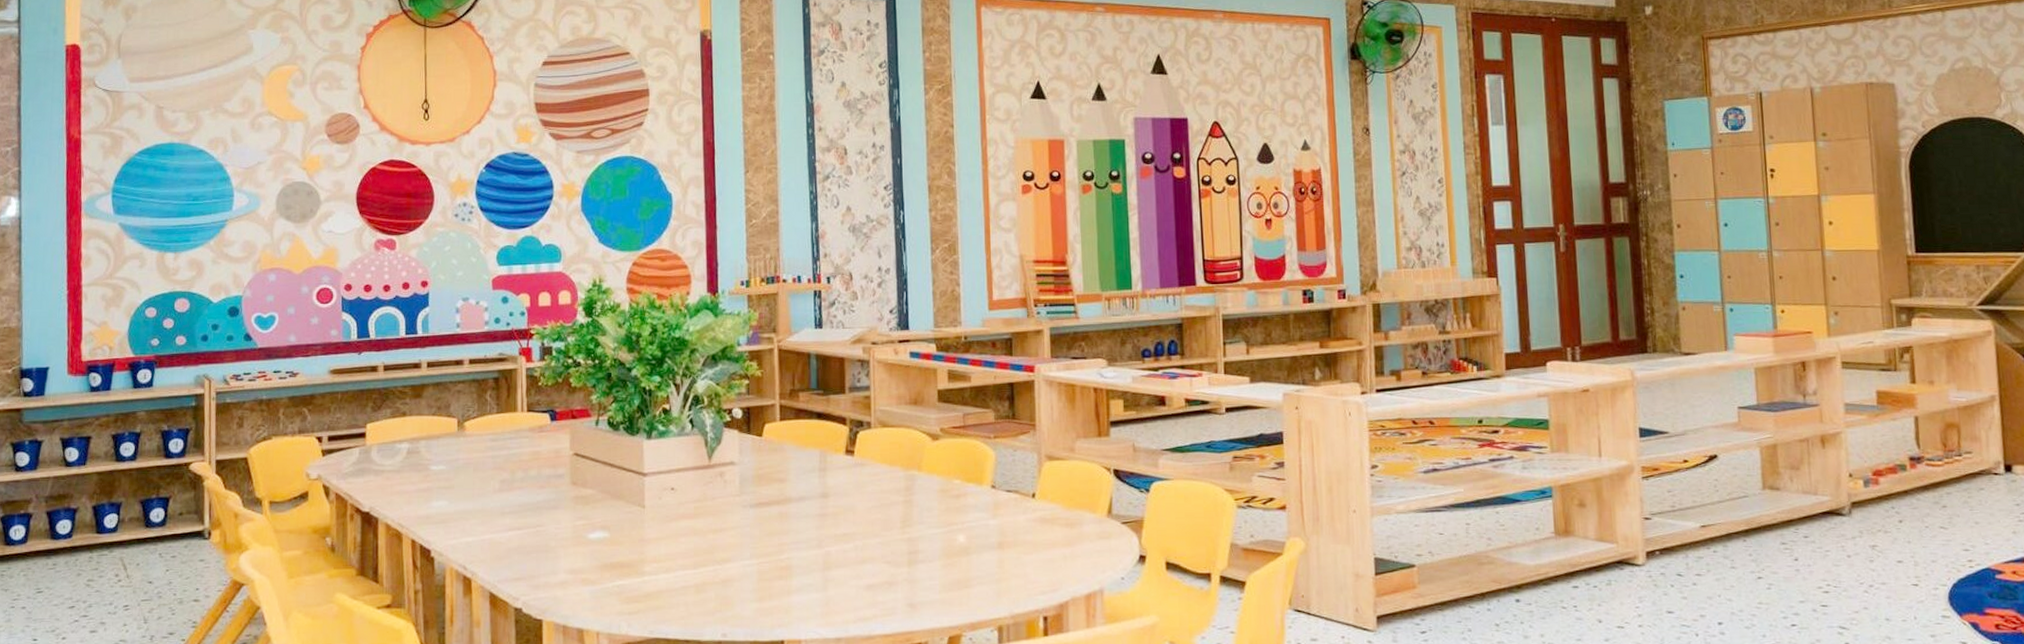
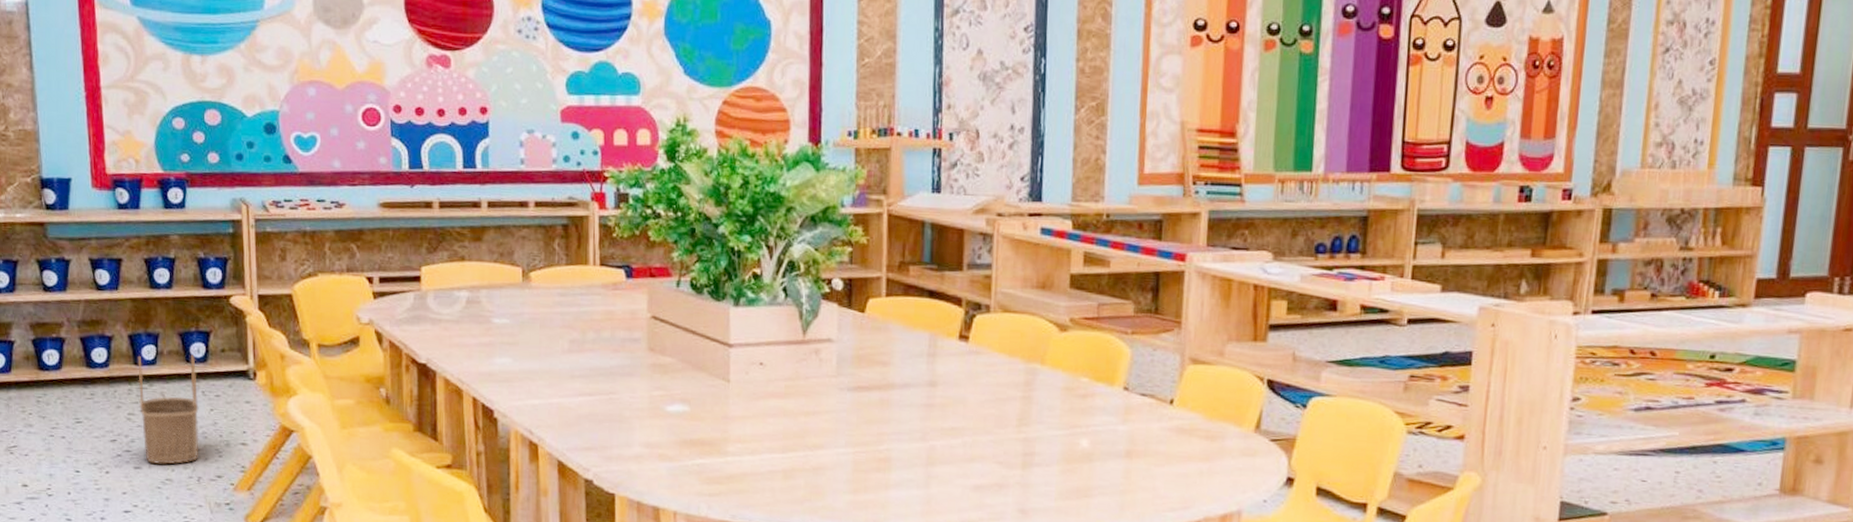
wicker basket: none [99,520,155,626] -> present [137,354,199,465]

